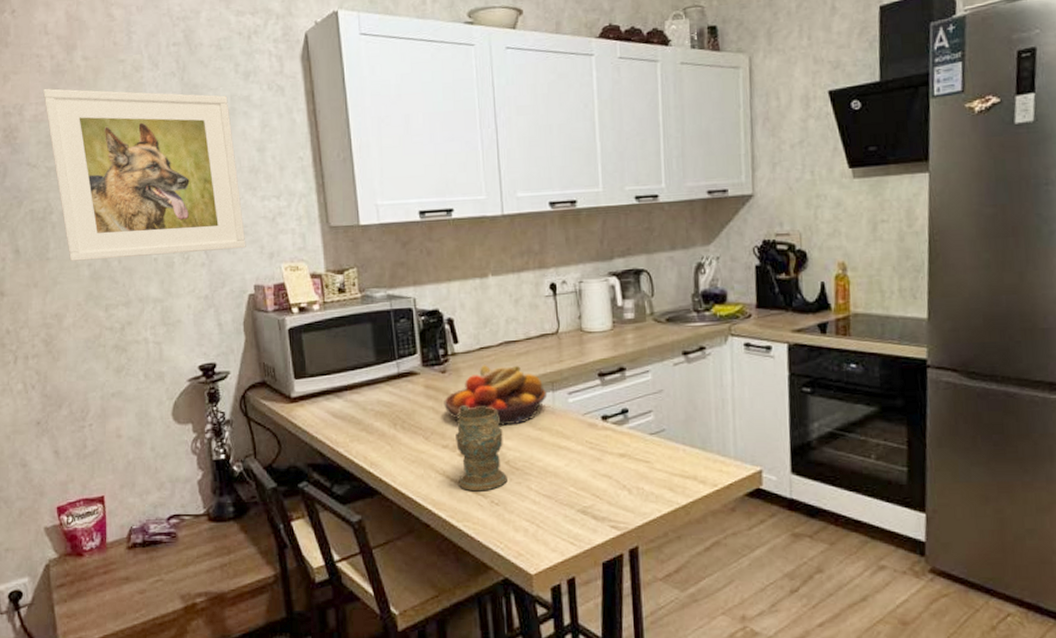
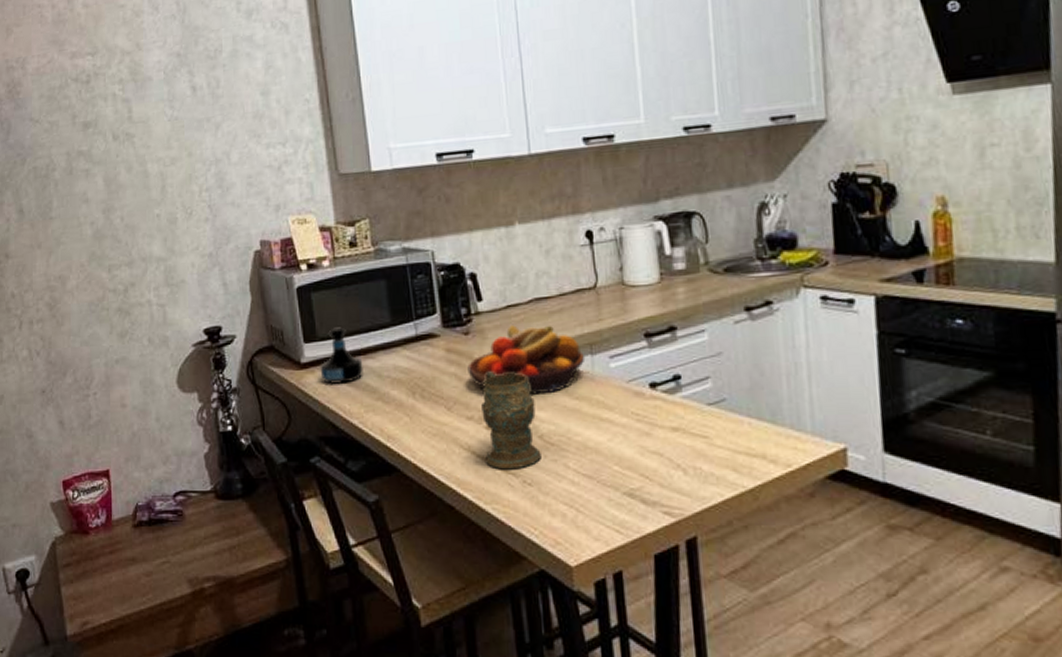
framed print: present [43,88,246,261] -> none [45,36,251,220]
tequila bottle: none [309,365,350,416] -> present [320,327,364,384]

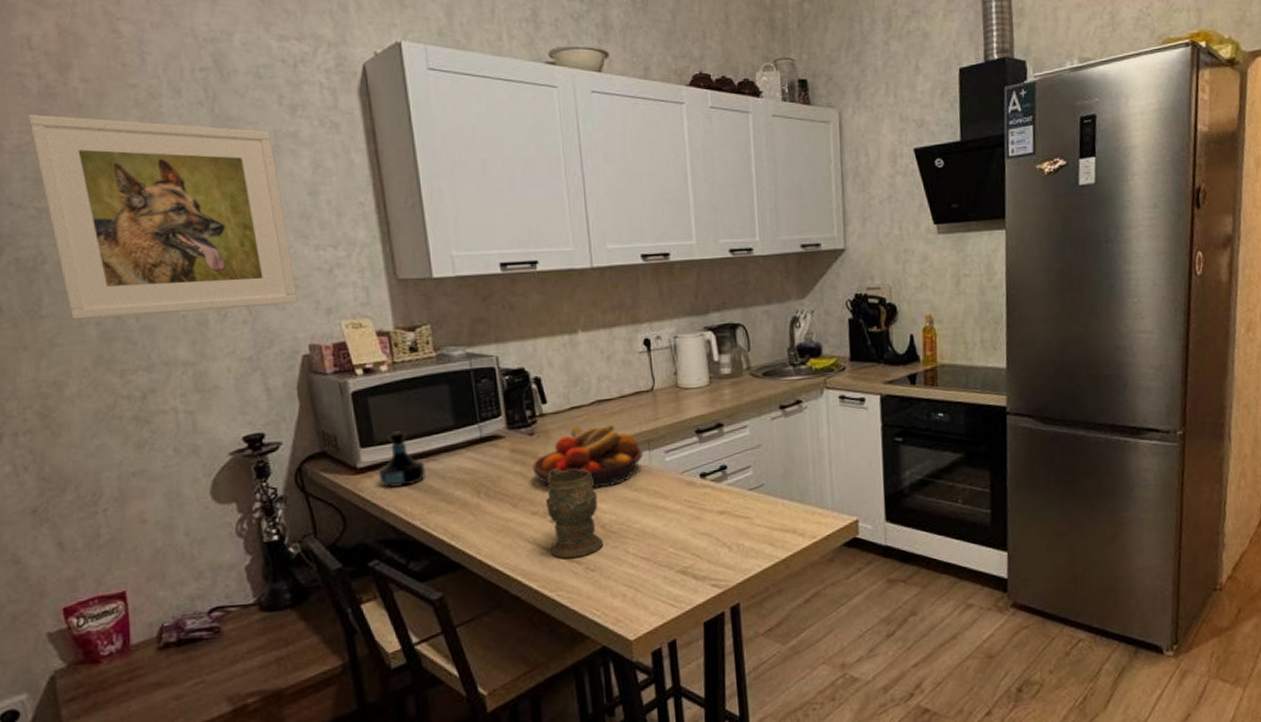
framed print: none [45,36,251,220] -> present [28,113,298,319]

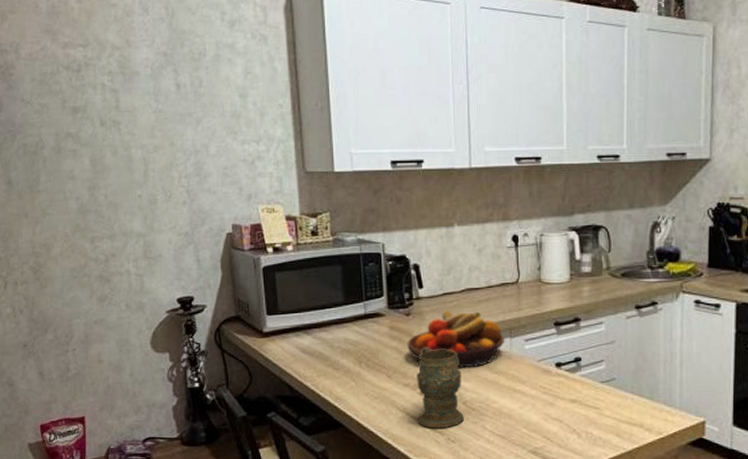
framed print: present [28,113,298,319] -> none [39,28,226,194]
tequila bottle: present [378,431,427,488] -> none [280,303,319,351]

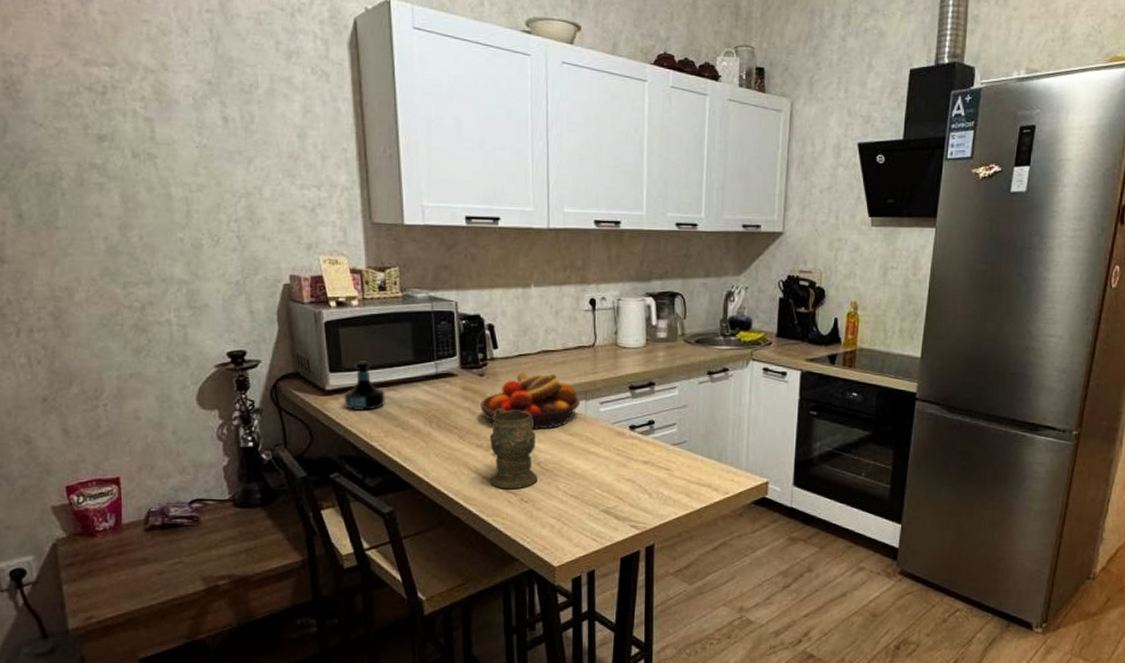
tequila bottle: none [280,303,319,351] -> present [344,361,386,411]

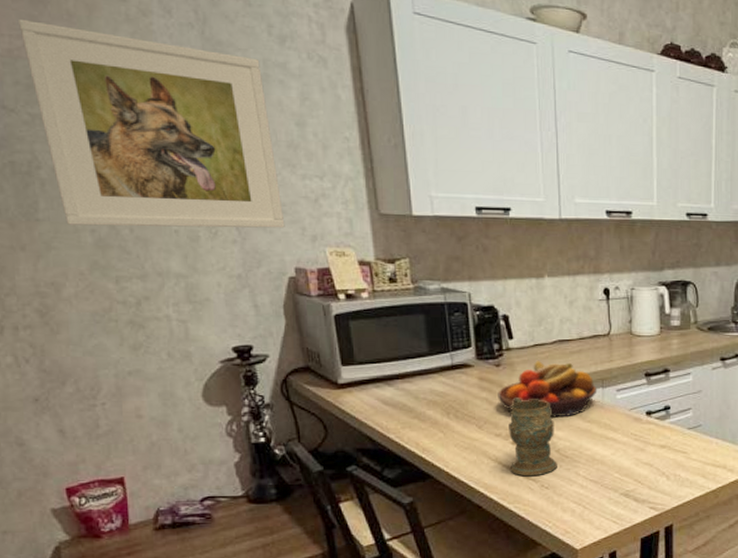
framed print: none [52,40,283,237] -> present [19,18,285,228]
tequila bottle: present [344,361,386,411] -> none [357,353,402,403]

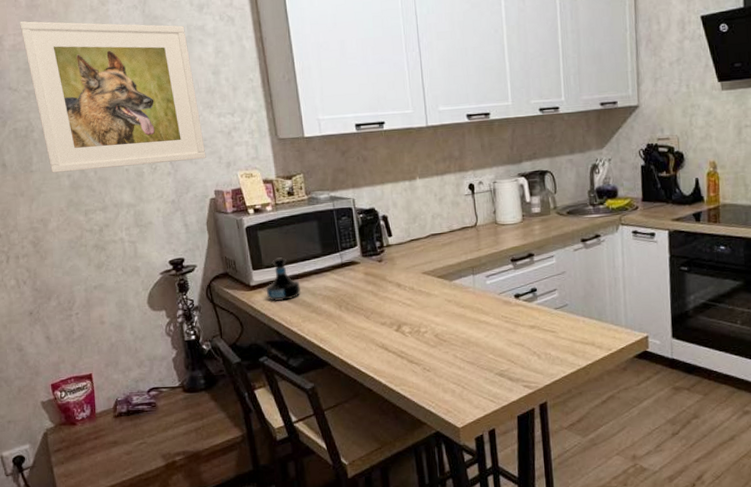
tequila bottle: none [357,353,402,403] -> present [266,257,301,301]
fruit bowl: present [498,361,598,418] -> none [381,254,469,305]
mug: present [509,398,557,477] -> none [392,289,437,361]

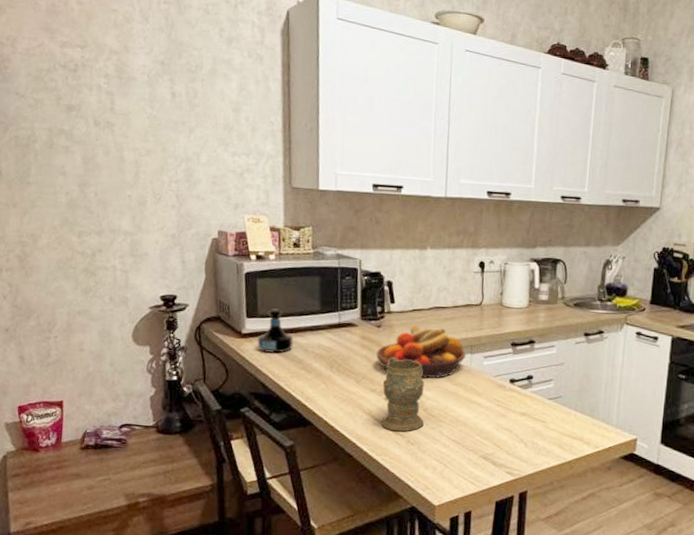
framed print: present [20,21,206,173] -> none [36,25,215,197]
fruit bowl: none [381,254,469,305] -> present [376,325,466,379]
mug: none [392,289,437,361] -> present [381,357,425,432]

